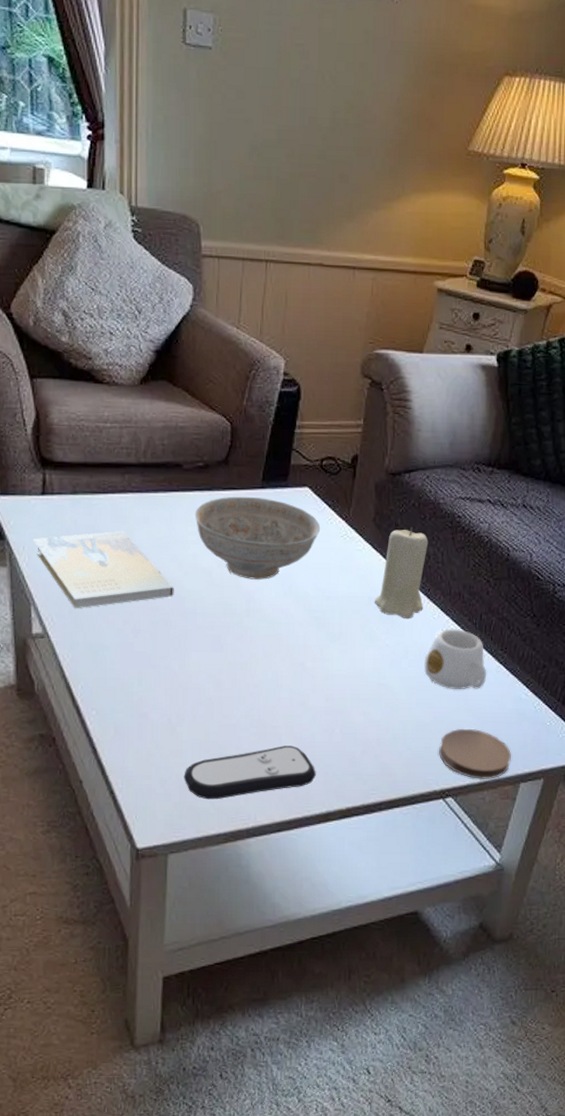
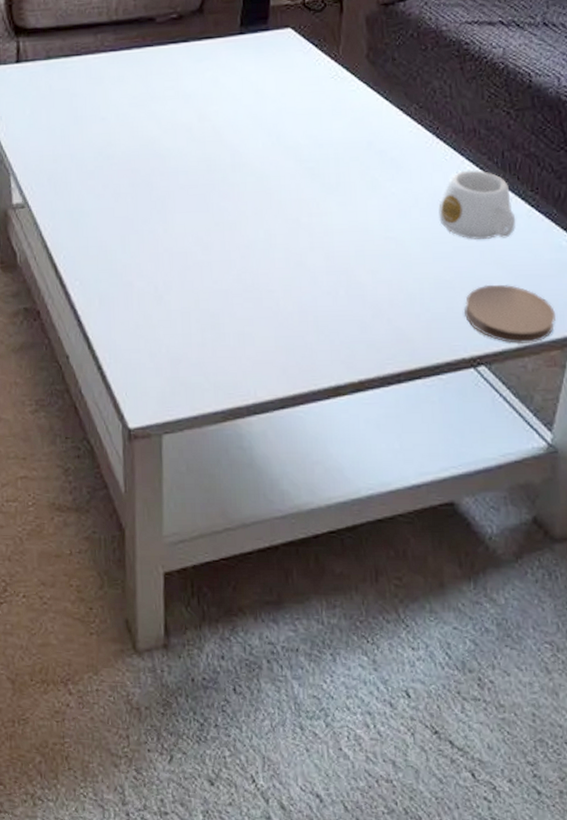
book: present [32,531,174,609] -> none [9,92,154,176]
remote control: present [184,745,316,800] -> none [174,311,321,374]
decorative bowl: present [195,496,321,580] -> none [171,44,308,132]
candle: present [374,528,429,619] -> none [374,61,433,163]

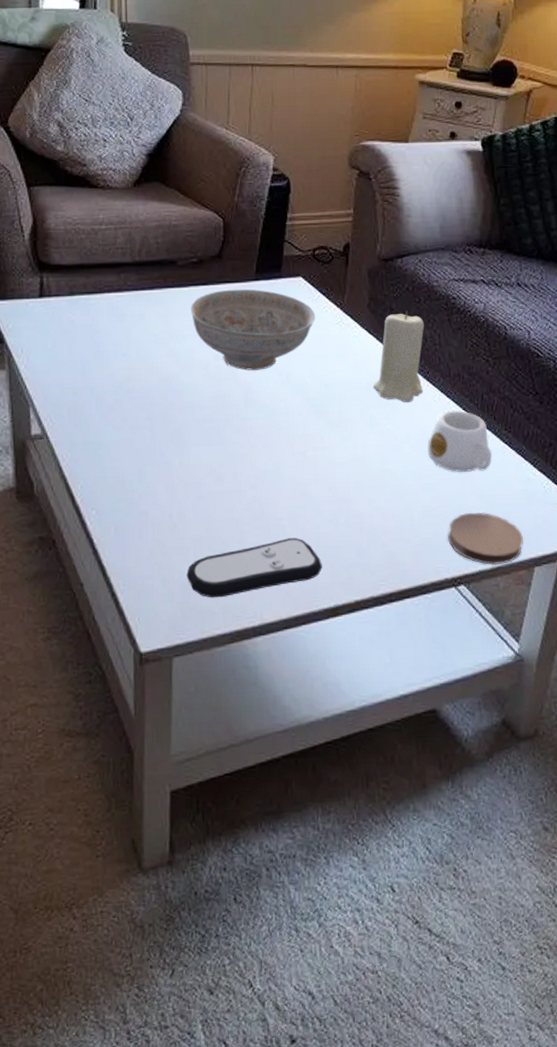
decorative bowl: none [171,44,308,132] -> present [190,289,316,371]
remote control: none [174,311,321,374] -> present [186,538,322,598]
candle: none [374,61,433,163] -> present [373,311,425,403]

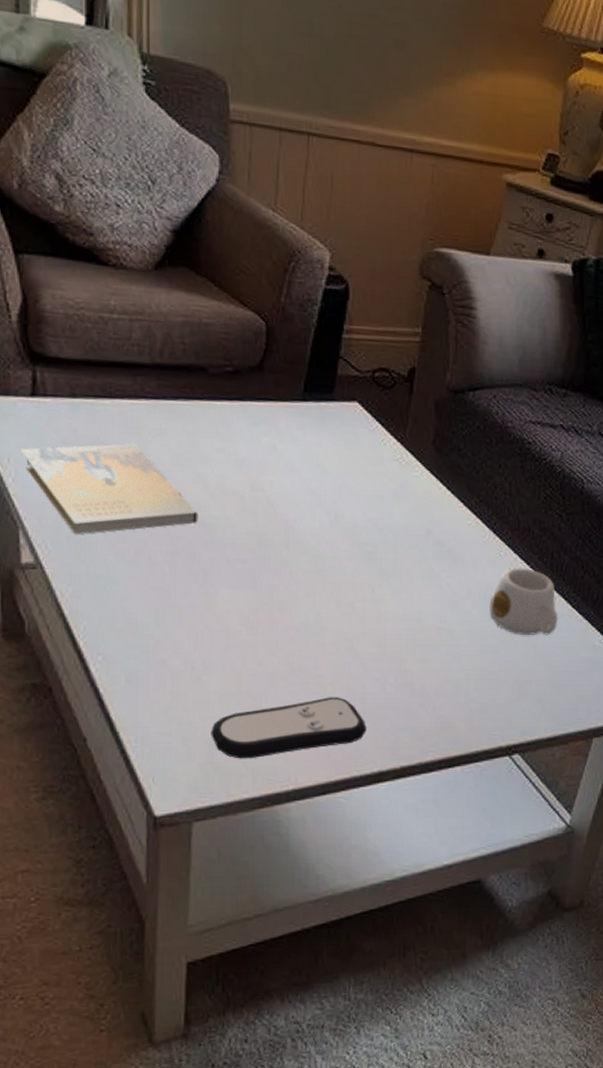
book: none [30,329,172,409] -> present [20,444,198,535]
decorative bowl: present [190,289,316,371] -> none [223,408,372,507]
candle: present [373,311,425,403] -> none [433,453,495,556]
coaster: present [447,512,523,566] -> none [504,678,584,735]

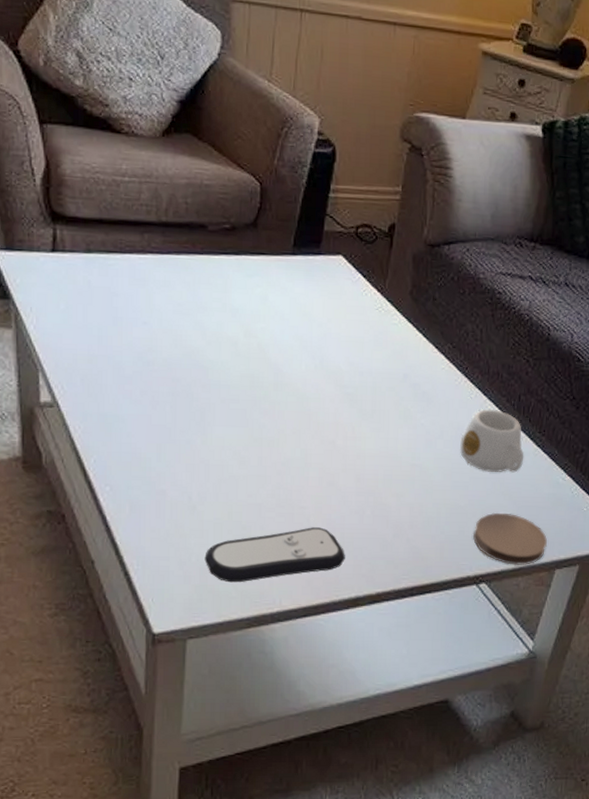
book: present [20,444,198,535] -> none [41,294,197,377]
coaster: none [504,678,584,735] -> present [472,512,547,566]

